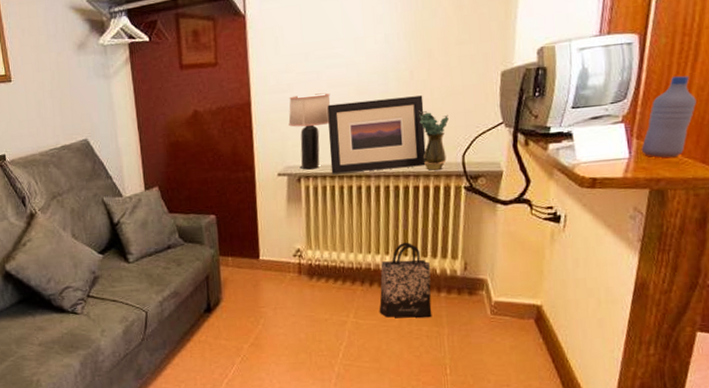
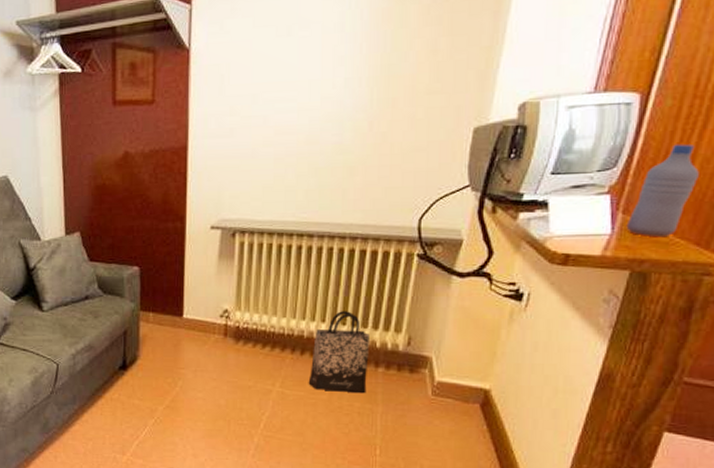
table lamp: present [288,93,331,170] -> none [227,140,277,224]
picture frame: present [327,95,426,174] -> none [270,150,381,230]
vase: present [418,110,449,171] -> none [373,166,408,234]

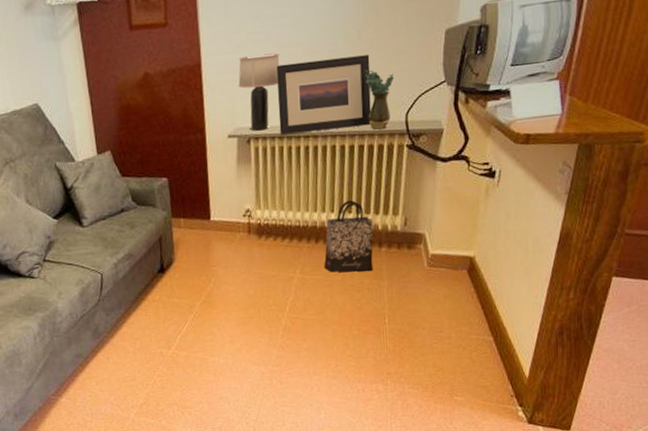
table lamp: none [227,140,277,224] -> present [238,53,280,131]
picture frame: none [270,150,381,230] -> present [276,55,371,135]
vase: none [373,166,408,234] -> present [364,70,394,130]
water bottle: present [626,144,699,238] -> none [573,32,627,114]

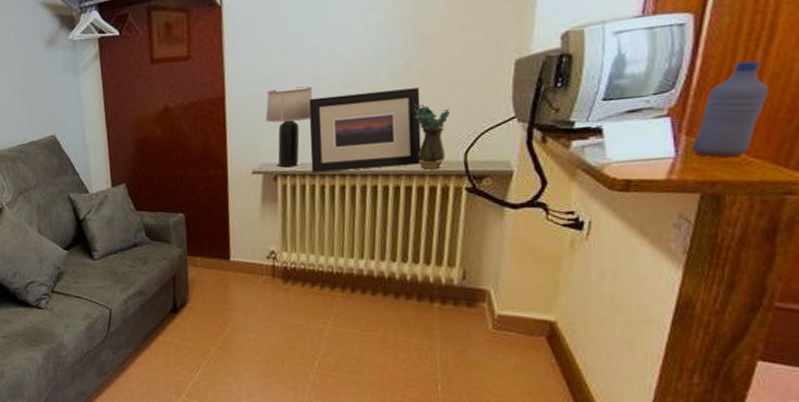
shopping bag: present [324,200,373,273] -> none [361,247,423,330]
water bottle: none [573,32,627,114] -> present [691,61,769,158]

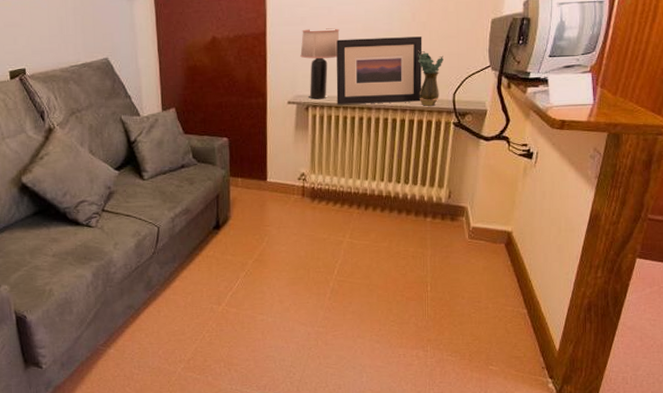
water bottle: present [691,61,769,158] -> none [603,33,651,106]

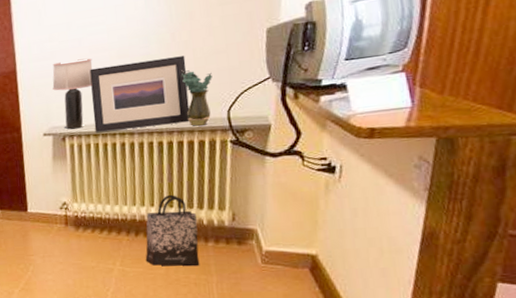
shopping bag: none [372,171,419,240] -> present [145,195,200,266]

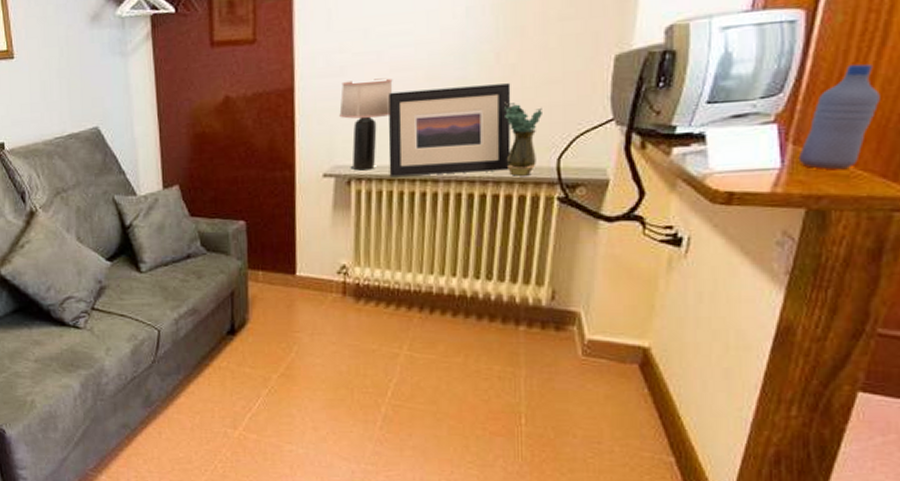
shopping bag: present [145,195,200,266] -> none [440,263,508,355]
water bottle: none [425,21,490,106] -> present [798,64,880,170]

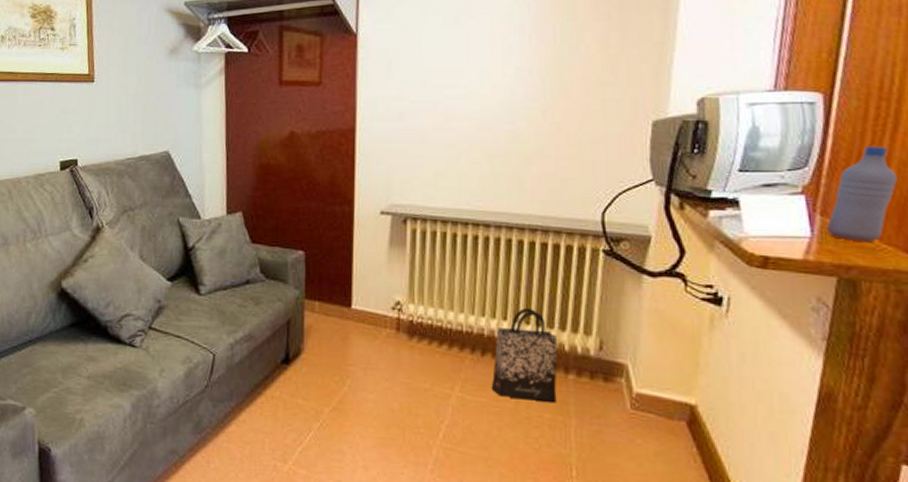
table lamp: present [339,78,393,171] -> none [397,126,448,211]
picture frame: present [388,83,511,176] -> none [443,139,558,221]
shopping bag: none [440,263,508,355] -> present [491,308,557,404]
vase: present [503,102,542,176] -> none [550,156,587,227]

